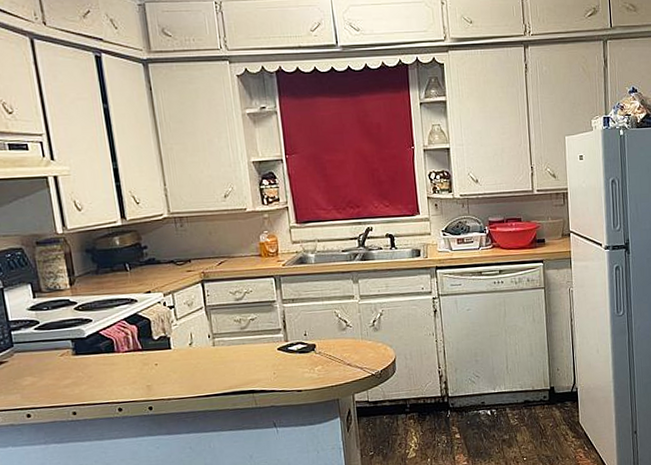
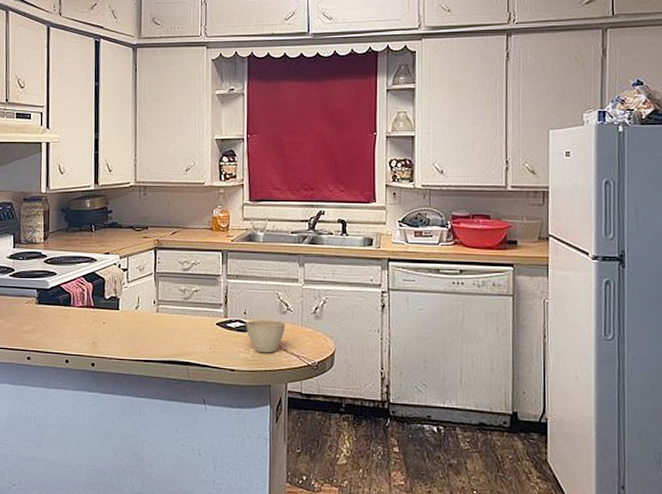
cup: none [307,337,347,371] -> present [246,320,285,353]

